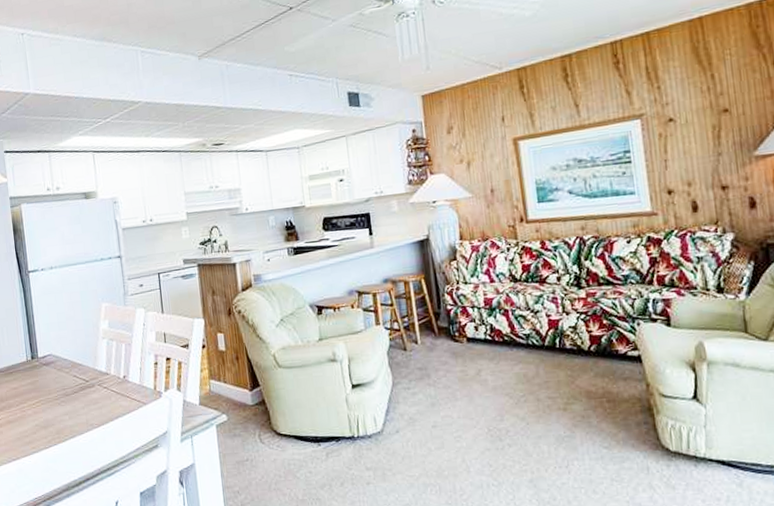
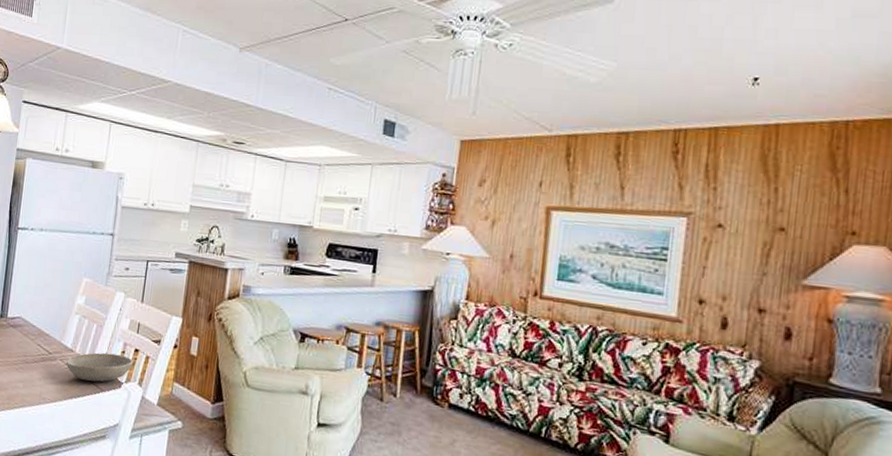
bowl: none [104,366,168,399] -> present [66,352,134,382]

